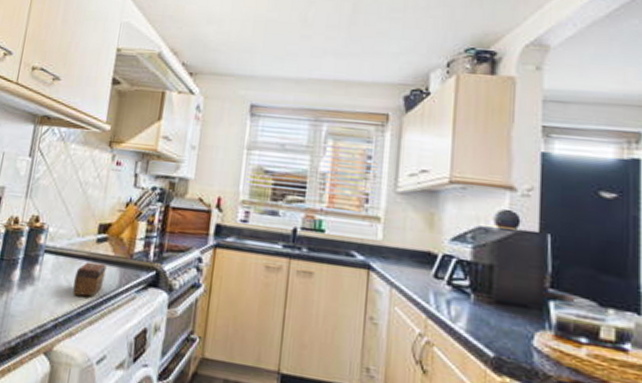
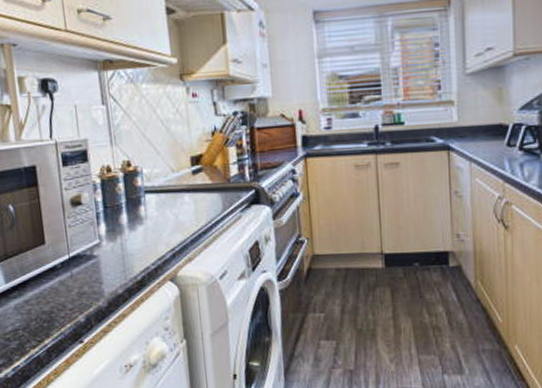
tea box: present [72,261,107,298] -> none [180,192,209,225]

